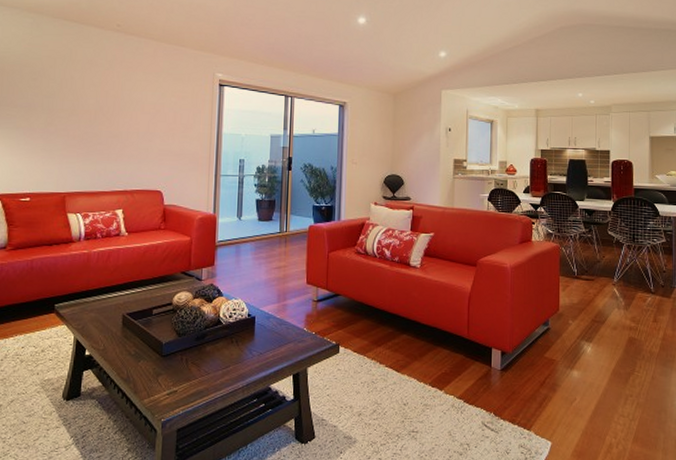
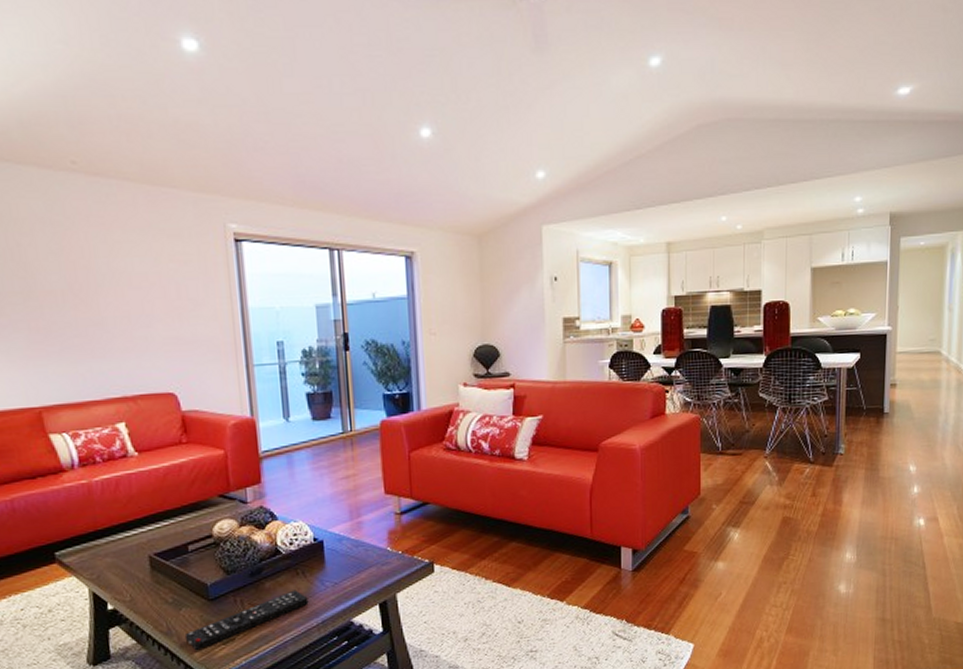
remote control: none [139,355,238,398] -> present [184,590,309,651]

